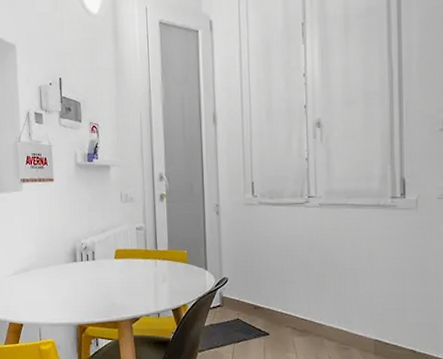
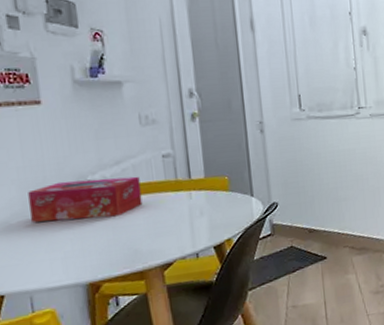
tissue box: none [42,242,120,274] -> present [28,176,143,222]

